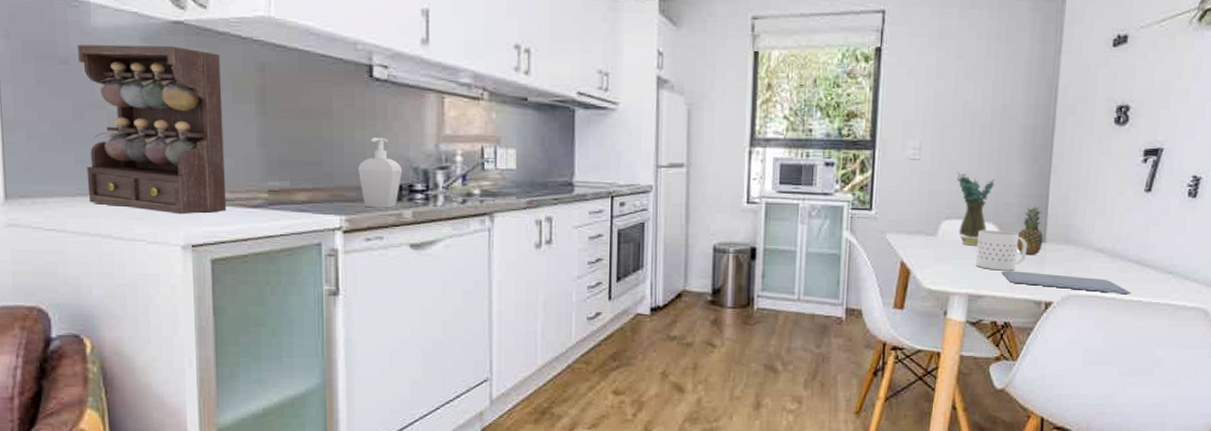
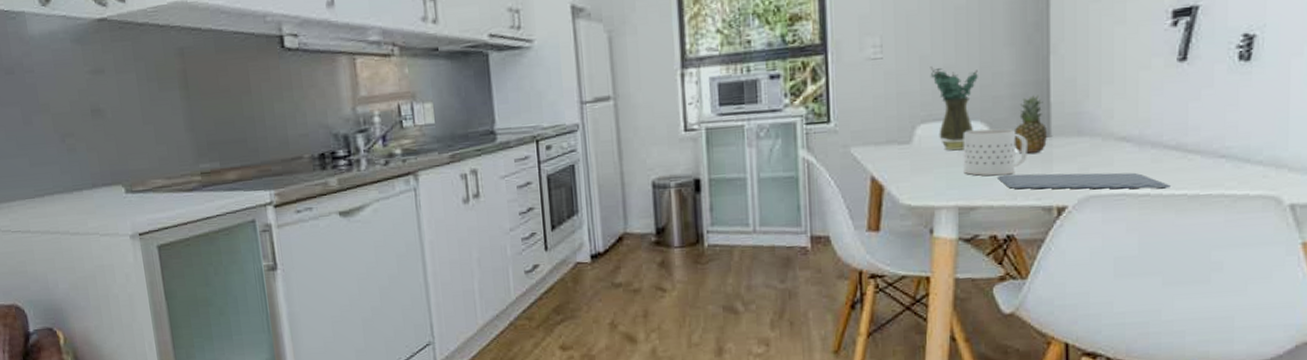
spice rack: present [78,44,227,215] -> none [19,43,166,206]
soap bottle: present [358,137,403,208] -> none [281,107,324,180]

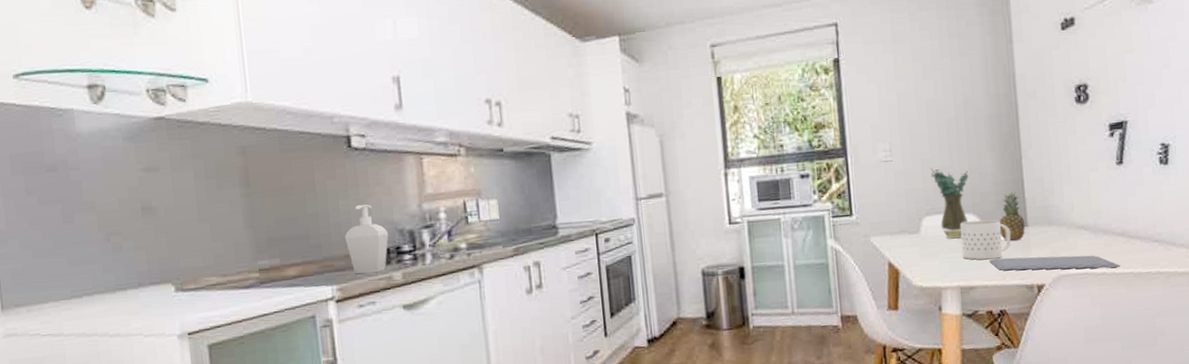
soap bottle: none [281,107,324,180] -> present [345,204,389,275]

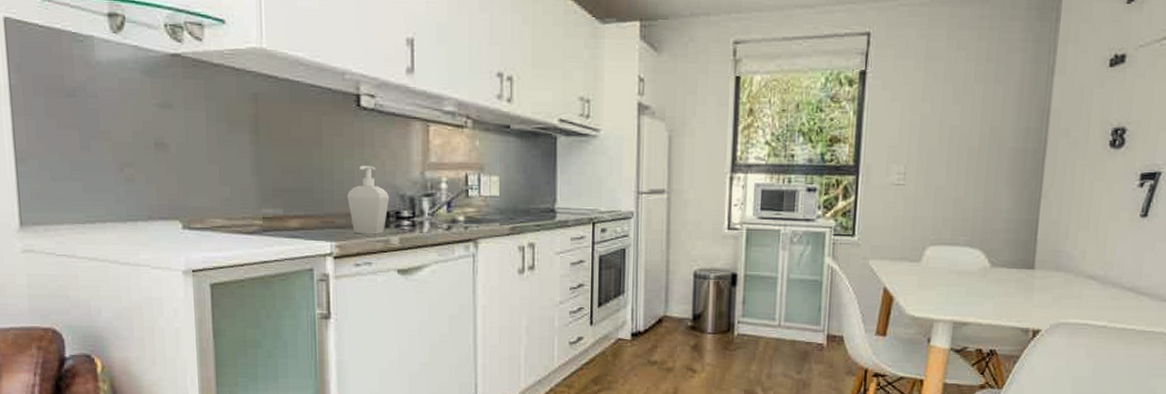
vase: present [930,168,969,239] -> none [942,197,982,272]
mug: present [960,219,1011,260] -> none [961,256,1015,298]
placemat: present [989,255,1121,271] -> none [988,298,1124,323]
fruit: present [999,192,1026,240] -> none [1004,232,1032,281]

